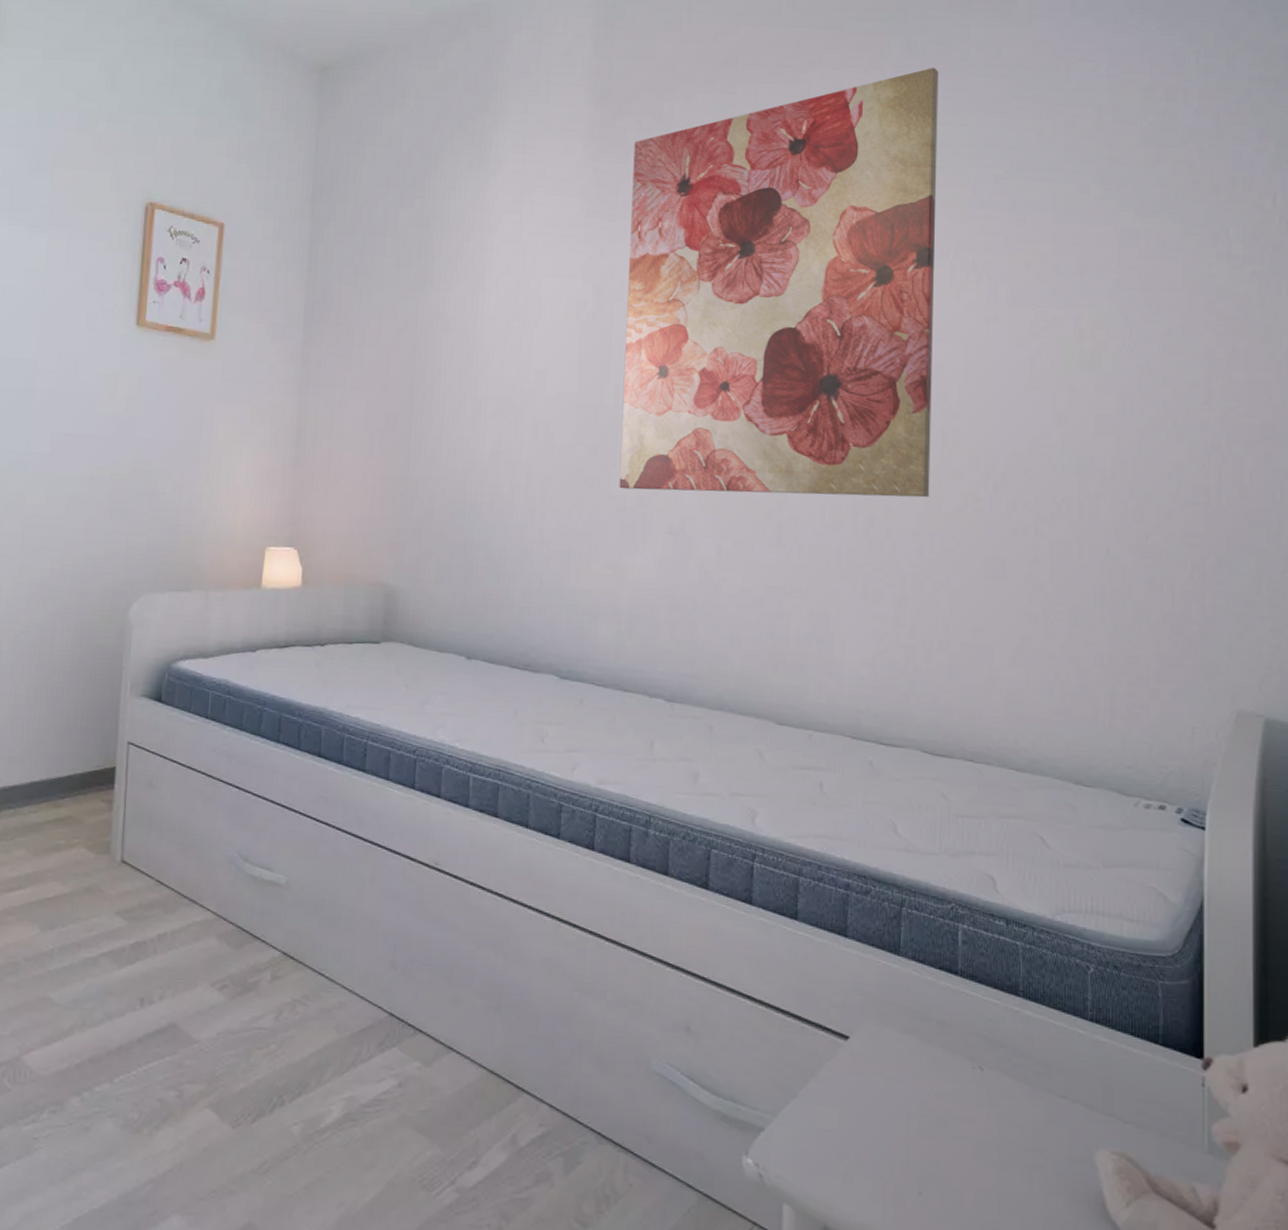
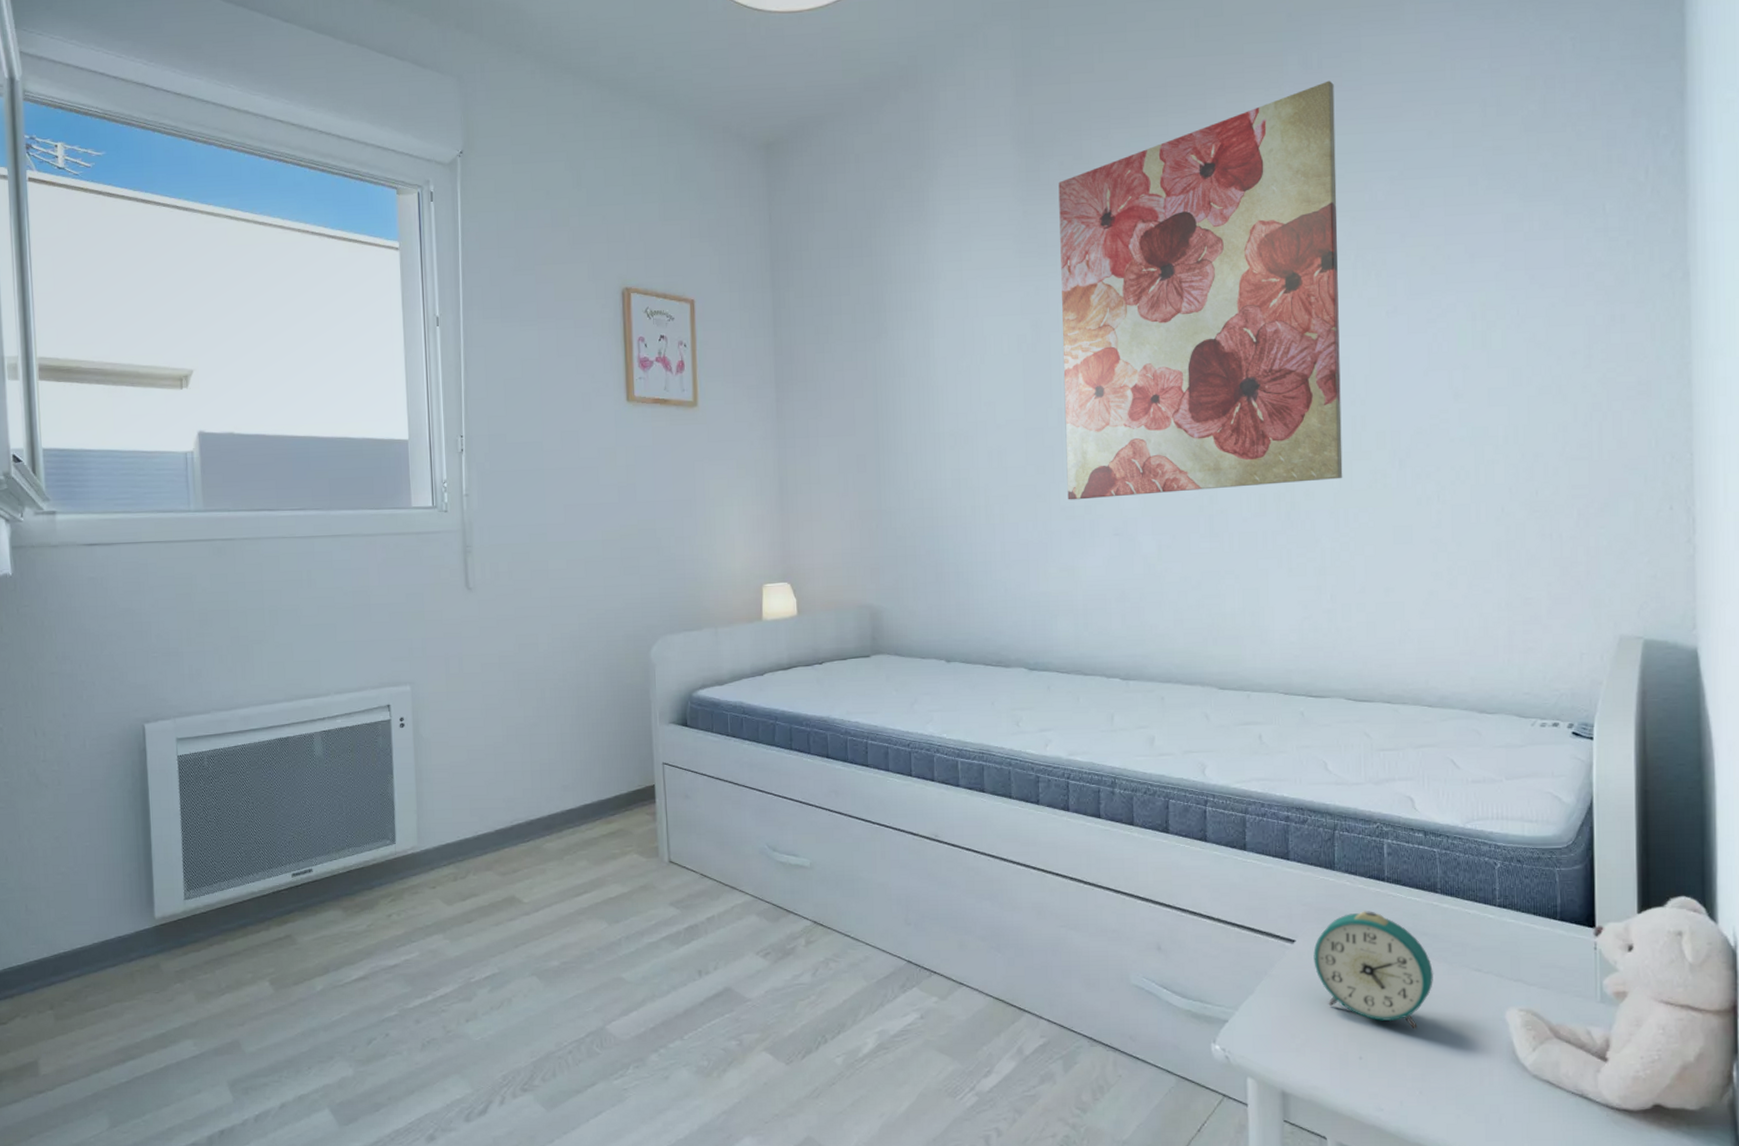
alarm clock: none [870,1009,1012,1164] -> present [1313,911,1434,1029]

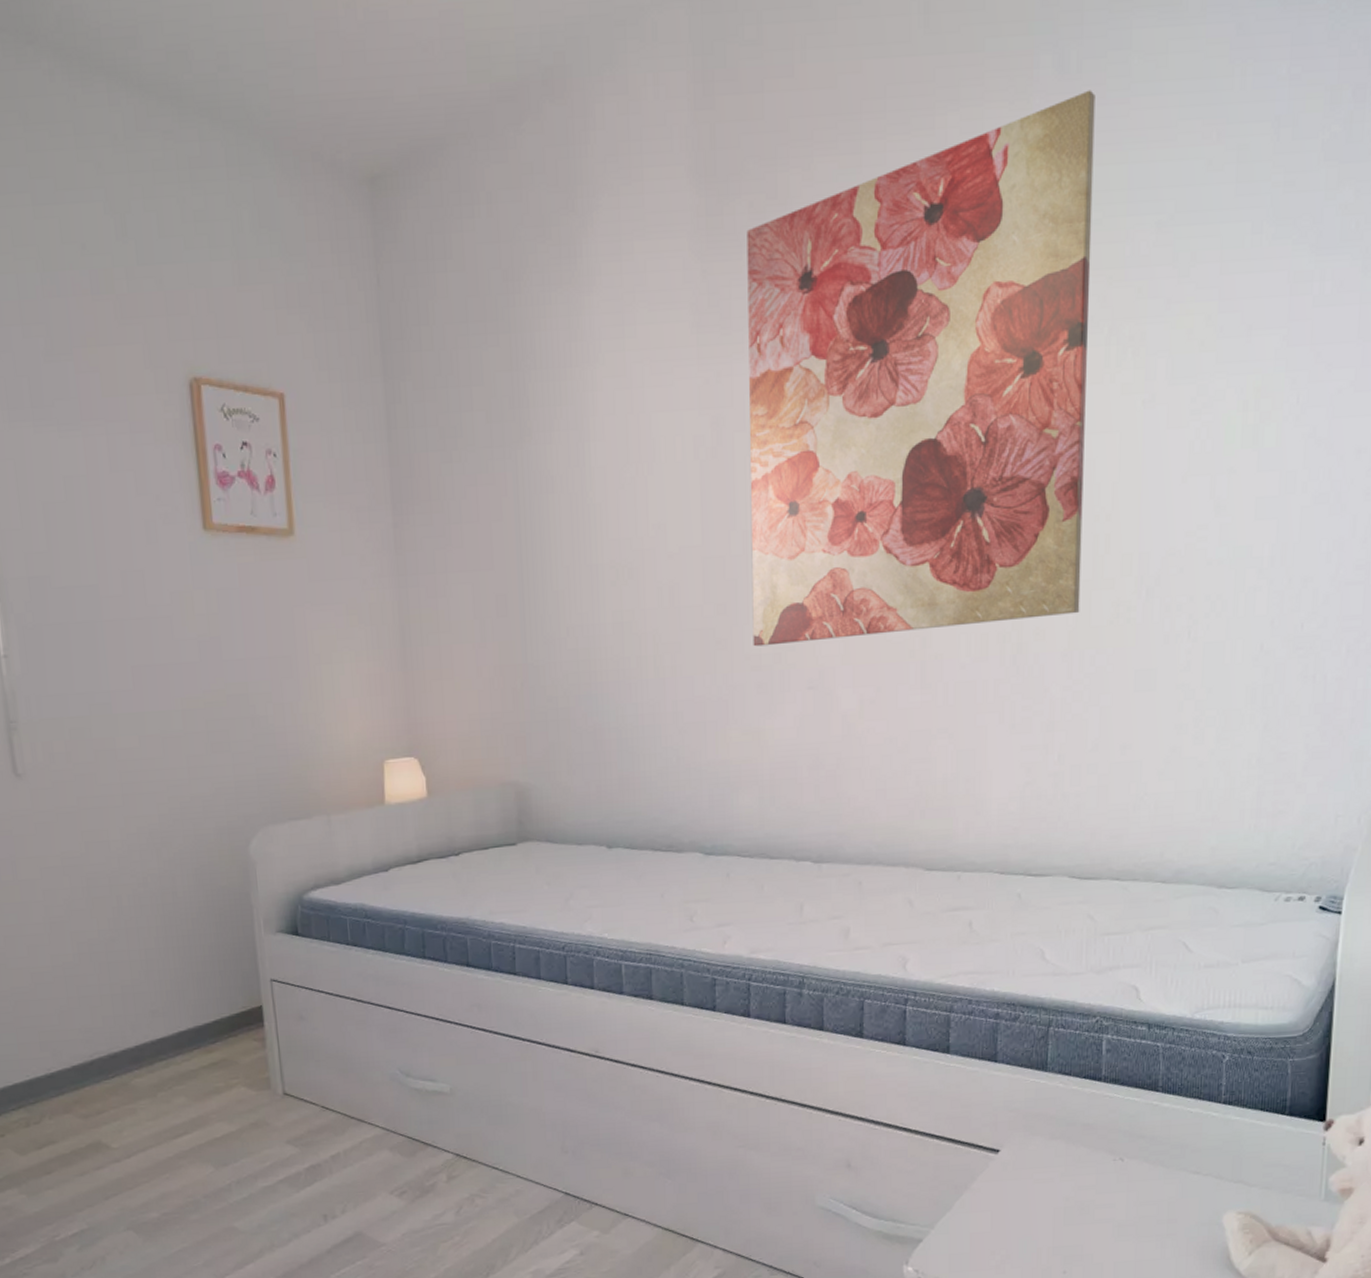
alarm clock: present [1313,911,1434,1029] -> none [1019,1114,1149,1239]

